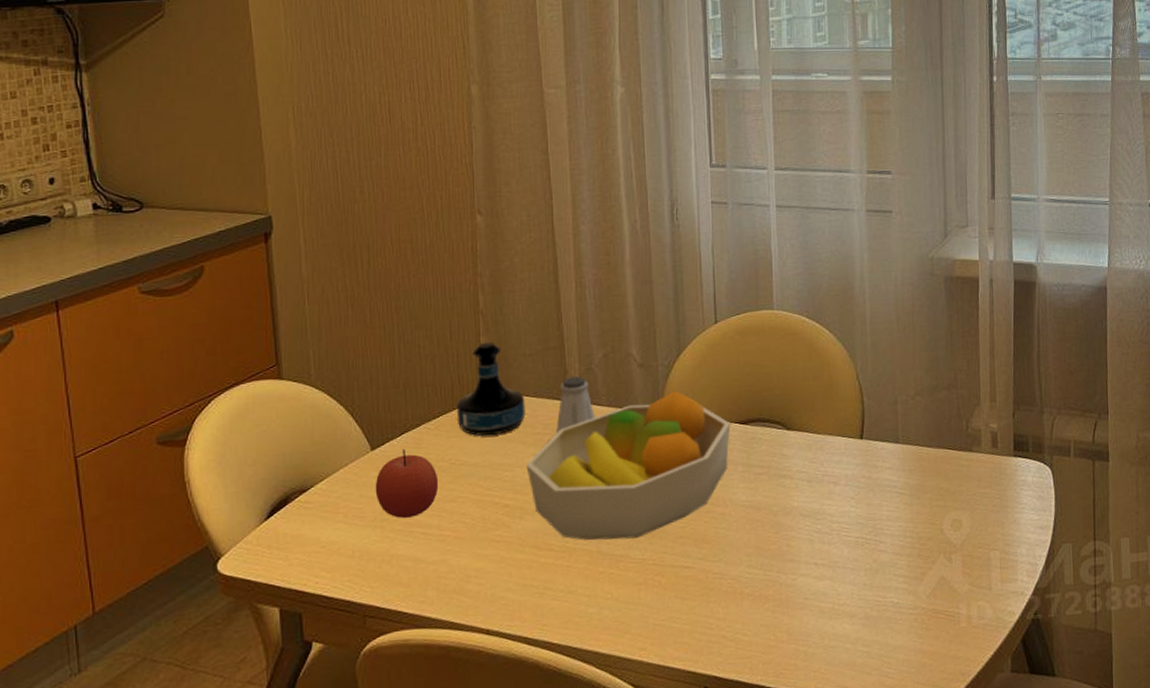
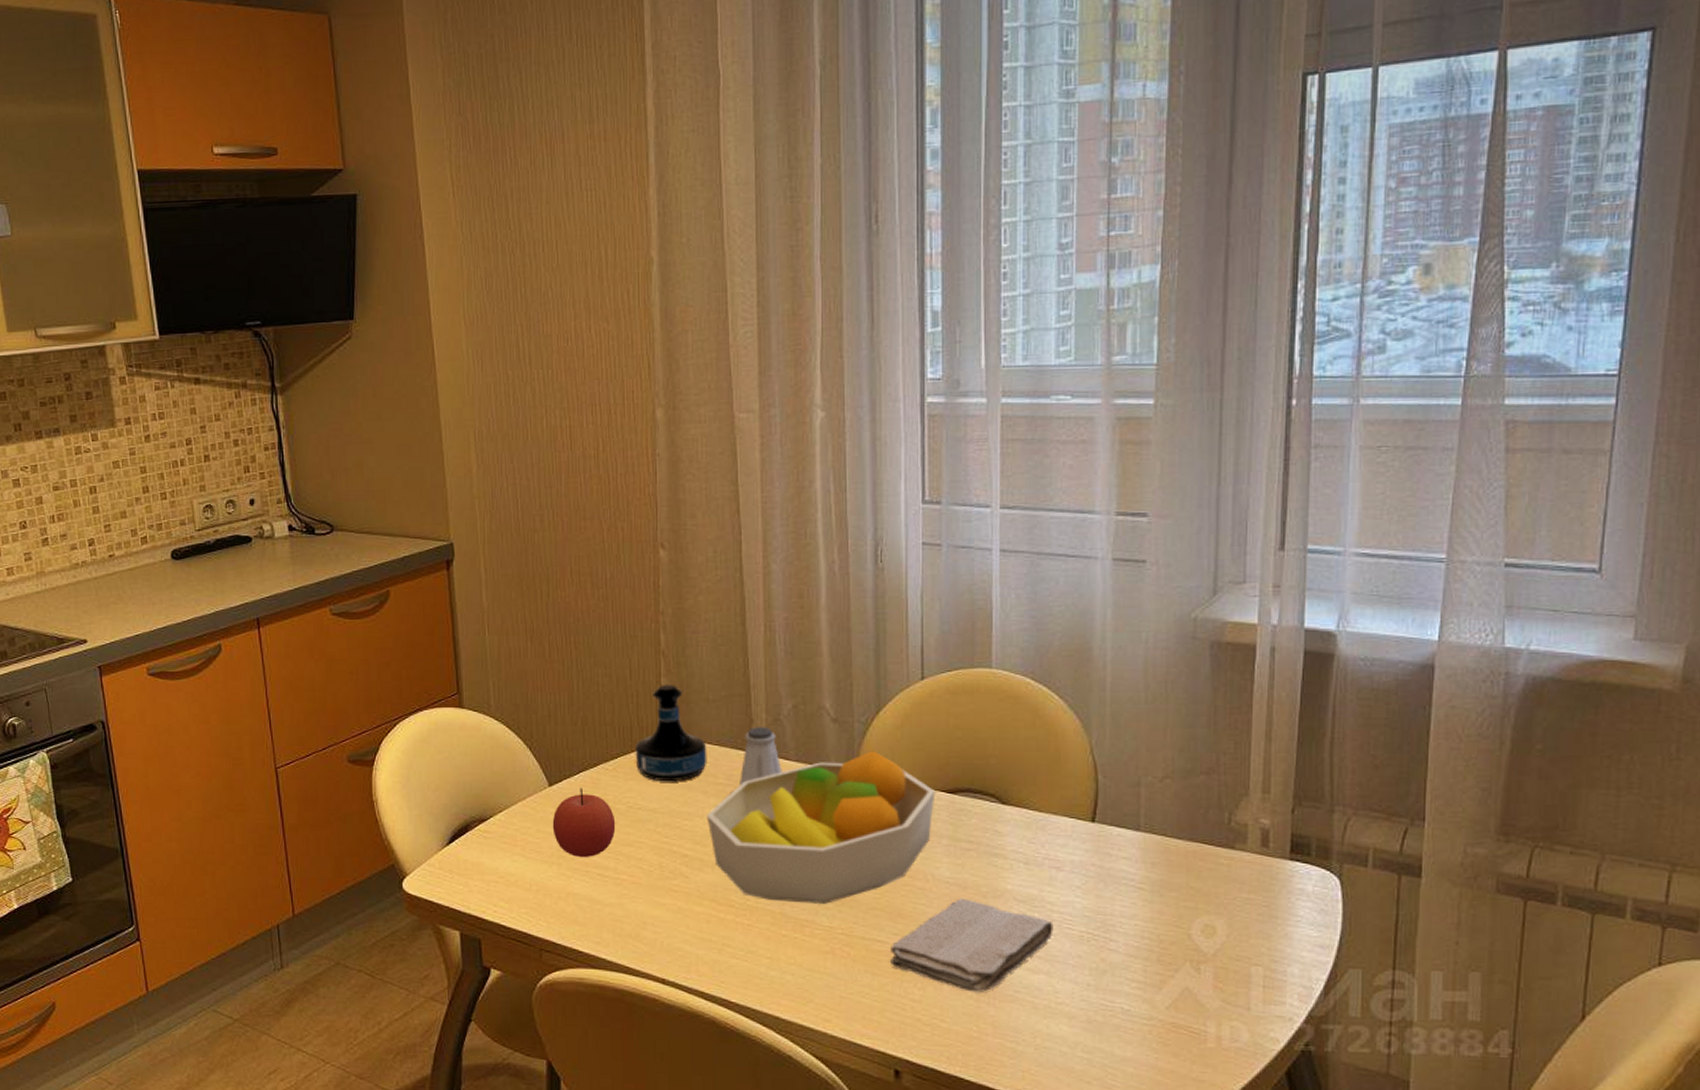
washcloth: none [697,518,834,604] -> present [890,898,1053,992]

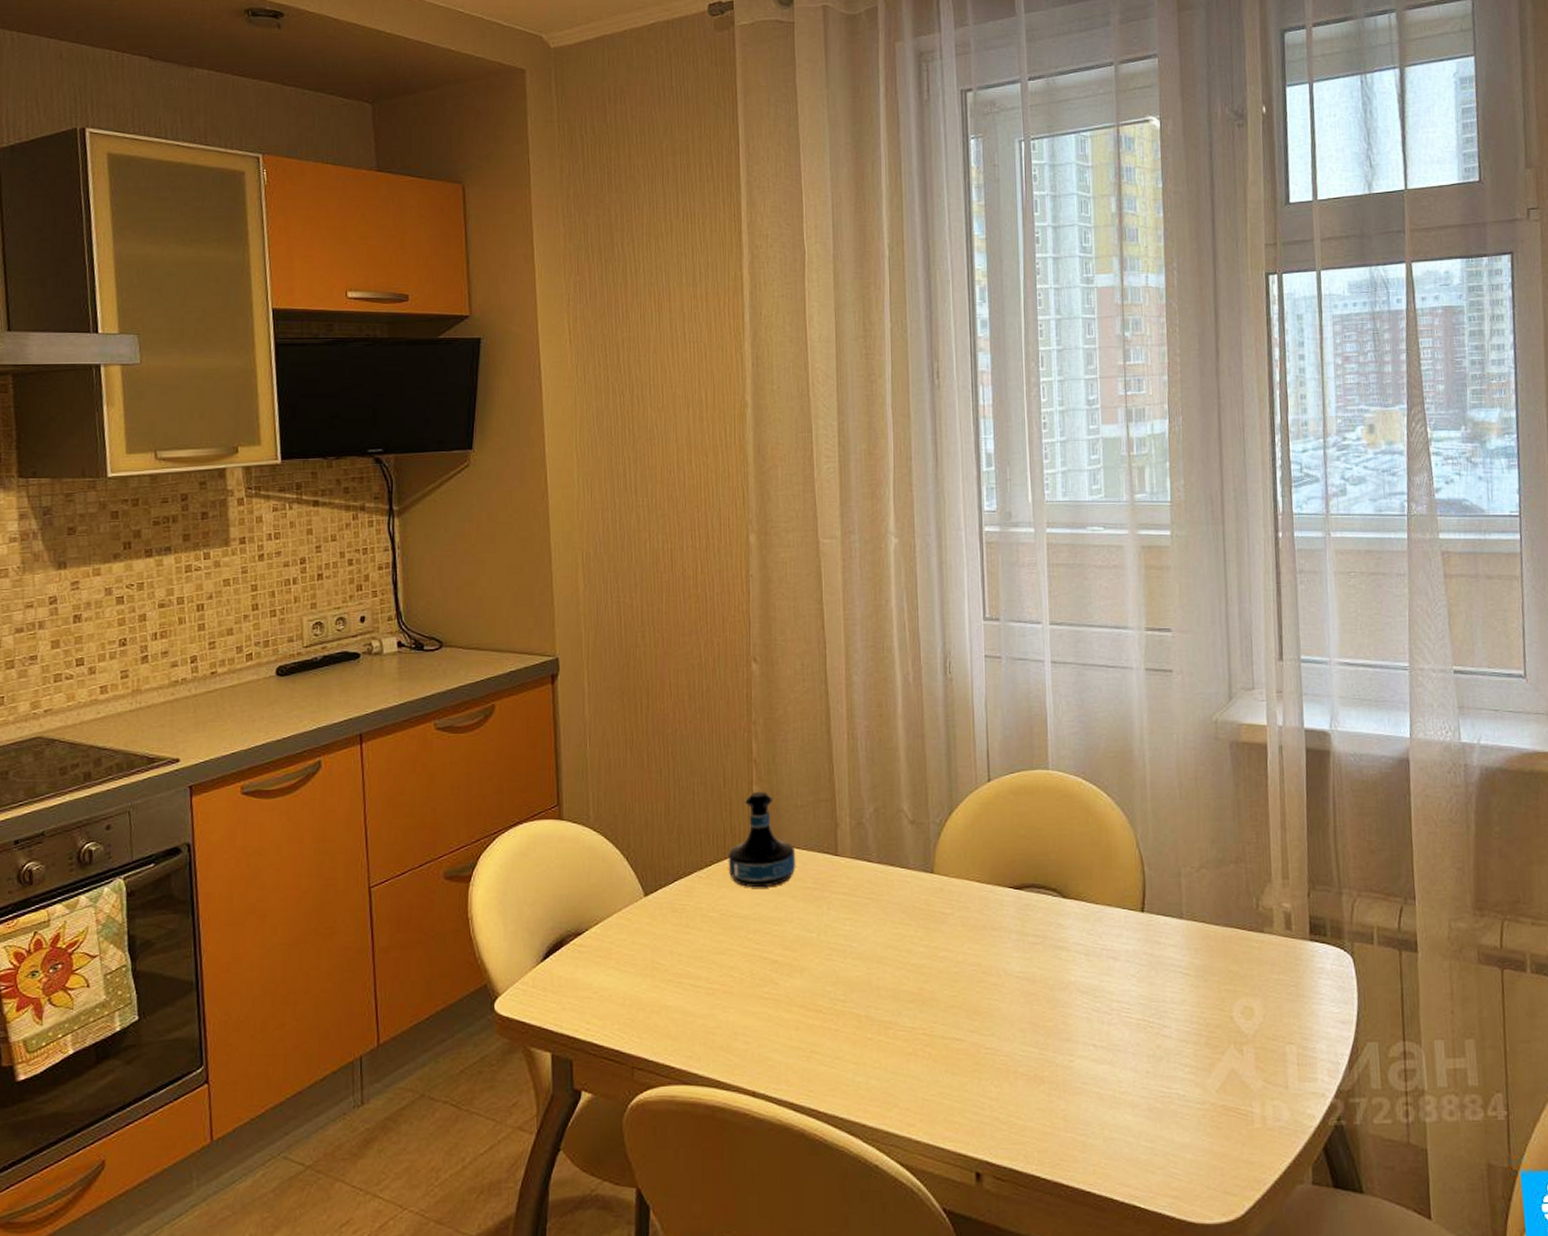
apple: present [552,787,616,857] -> none [647,896,709,968]
fruit bowl: present [706,751,936,904] -> none [795,851,1004,1005]
saltshaker: present [740,727,782,786] -> none [826,830,866,889]
washcloth: present [890,898,1053,992] -> none [968,992,1114,1086]

